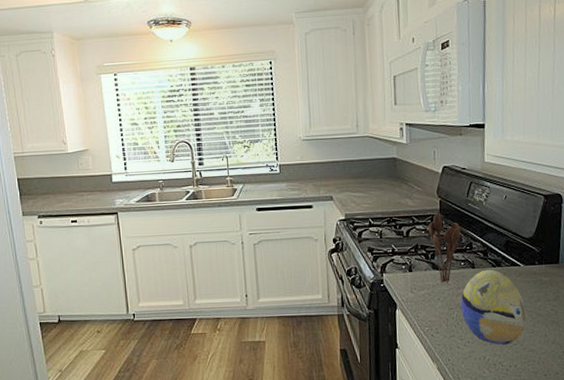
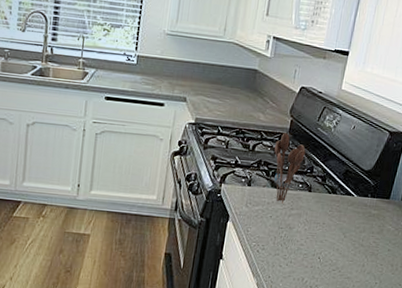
decorative egg: present [461,269,527,345] -> none [290,194,351,269]

